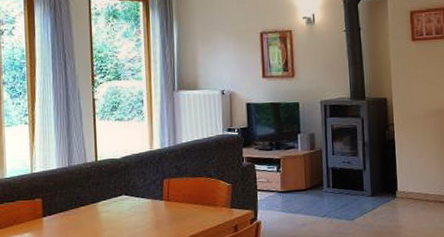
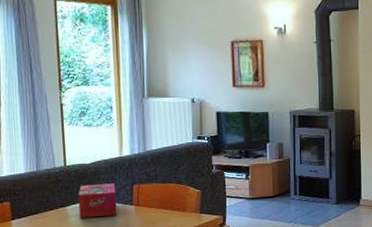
tissue box: none [108,178,147,215] -> present [78,183,117,218]

